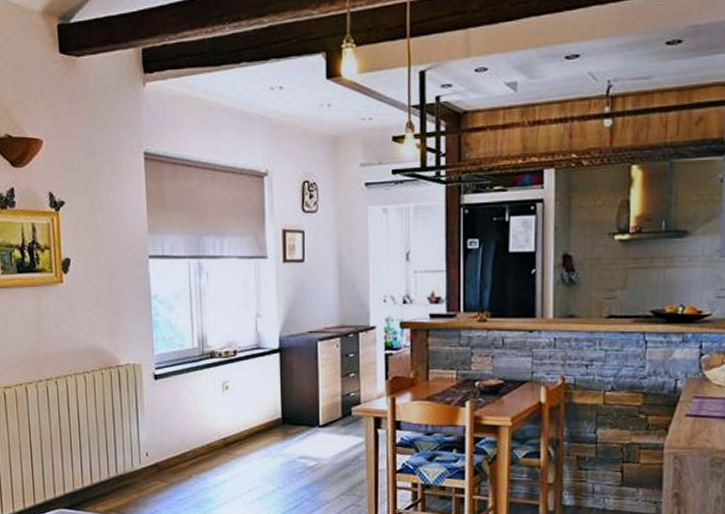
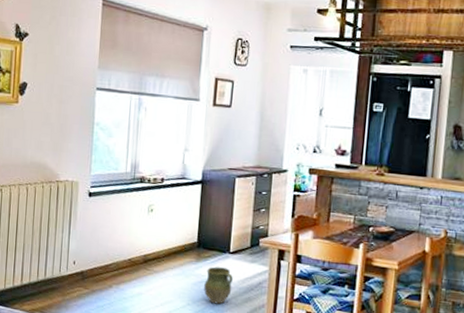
ceramic jug: none [294,443,326,485] -> present [204,266,233,305]

